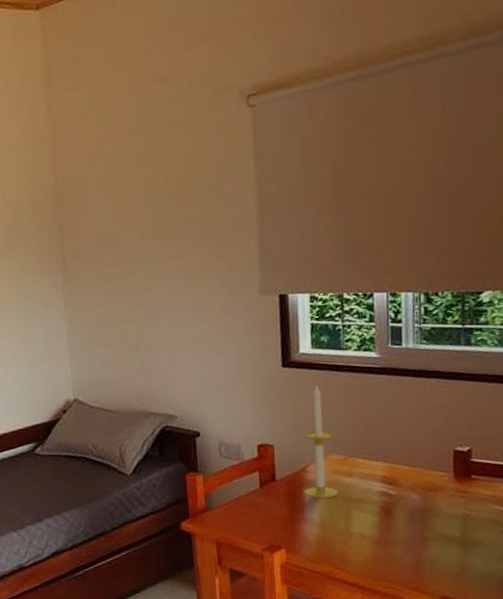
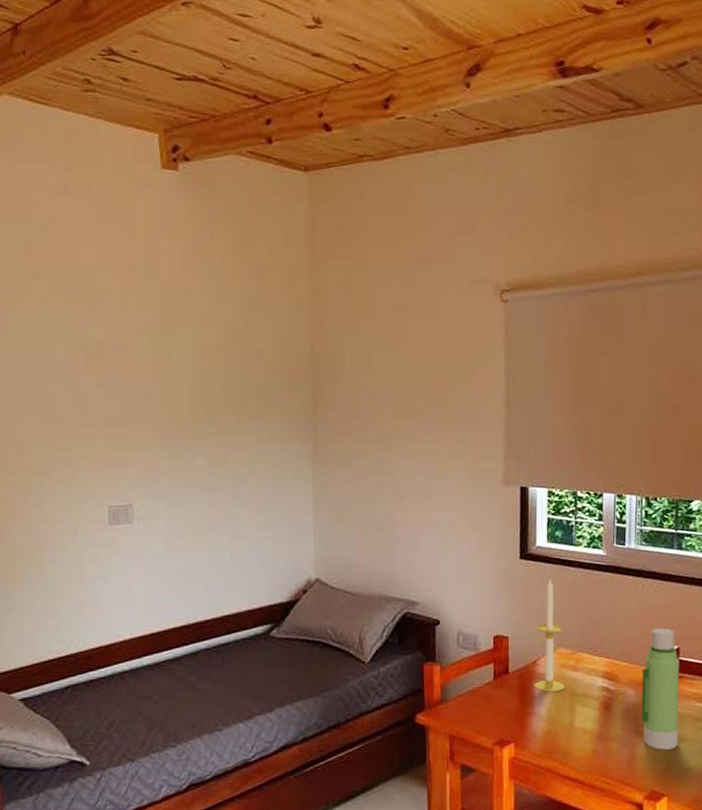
water bottle: none [427,428,474,555] -> present [641,628,680,750]

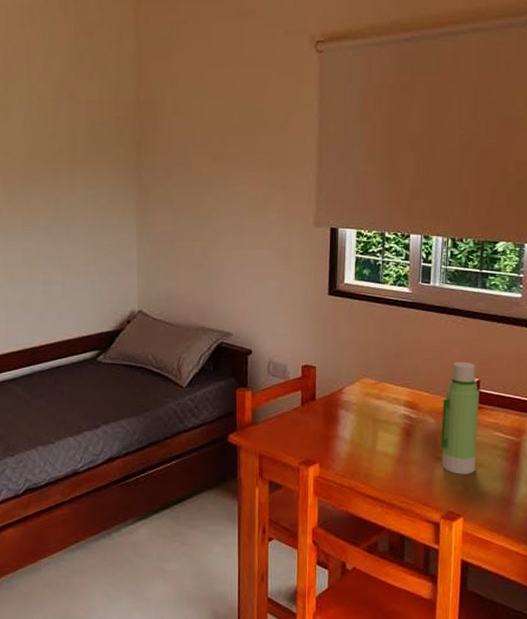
candle: present [534,578,565,692] -> none [339,314,368,418]

